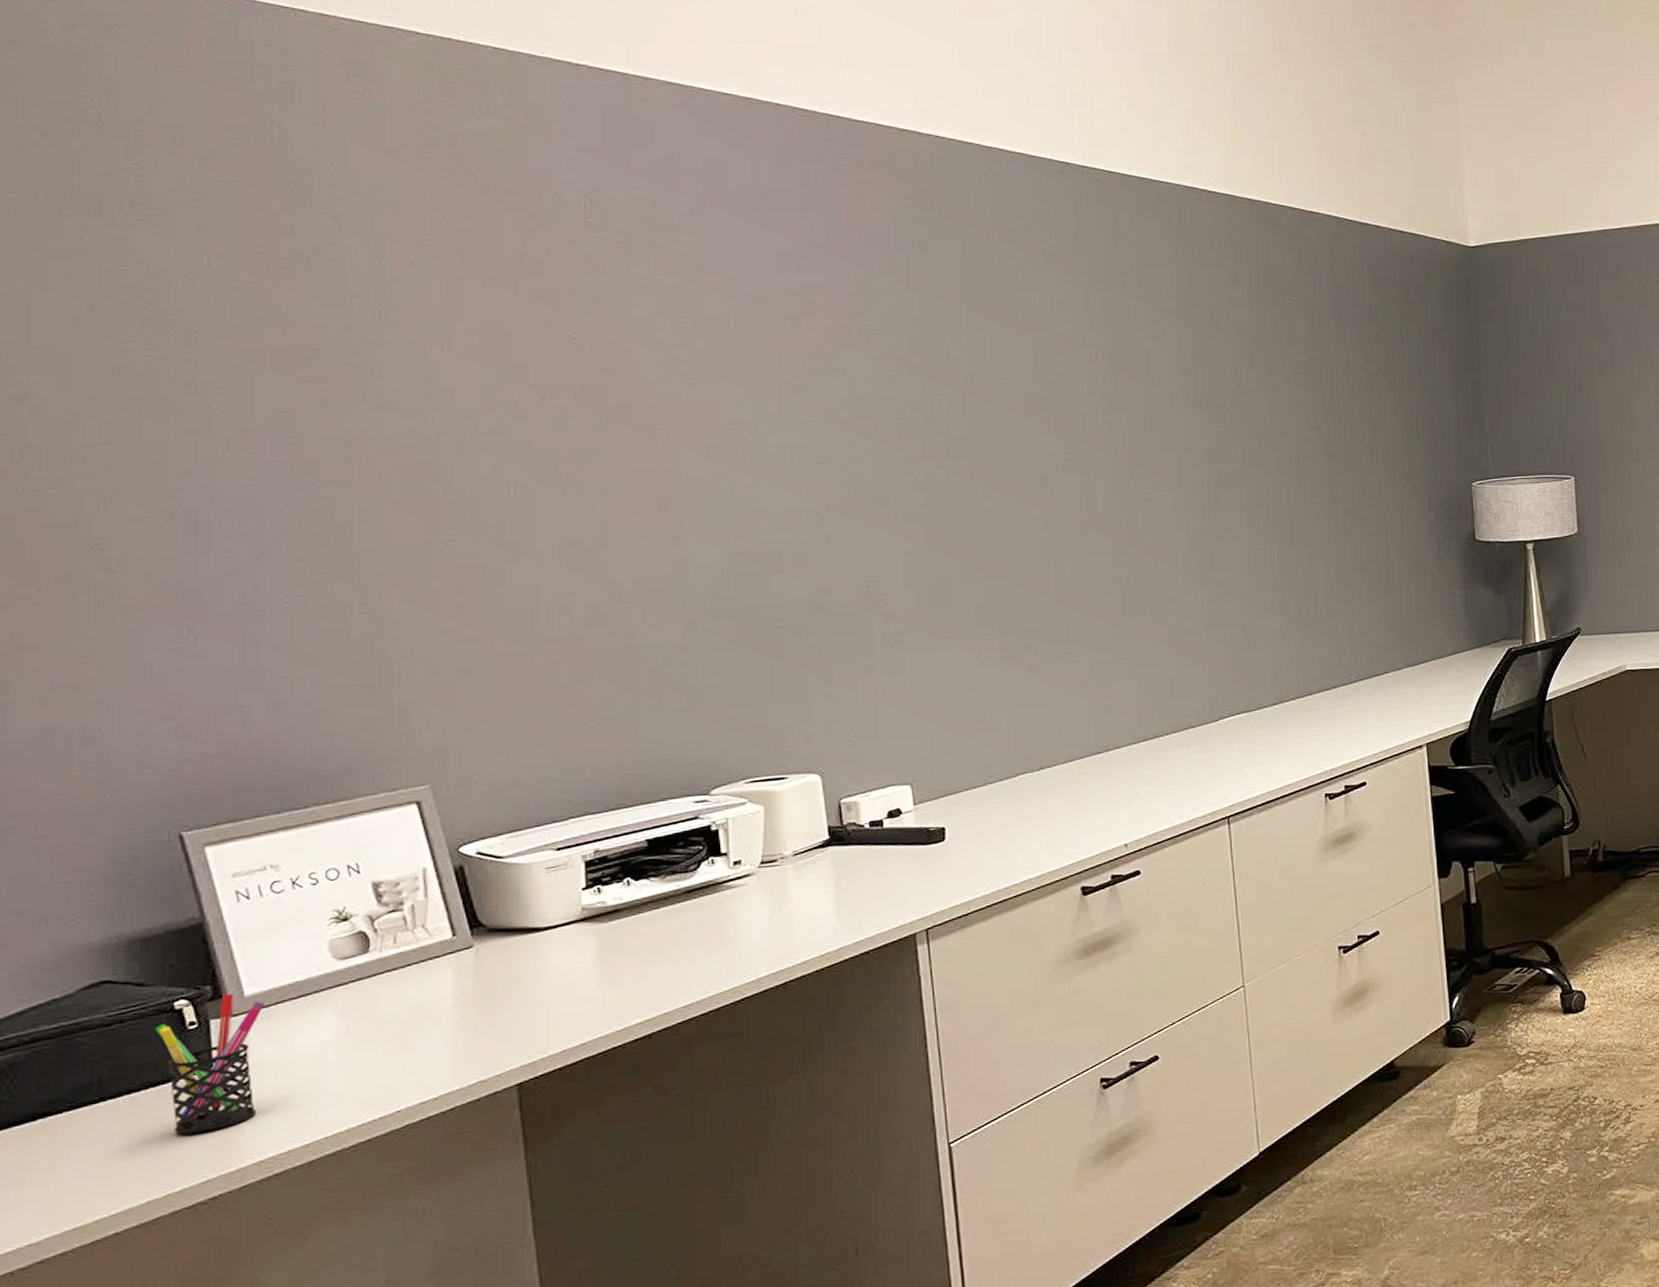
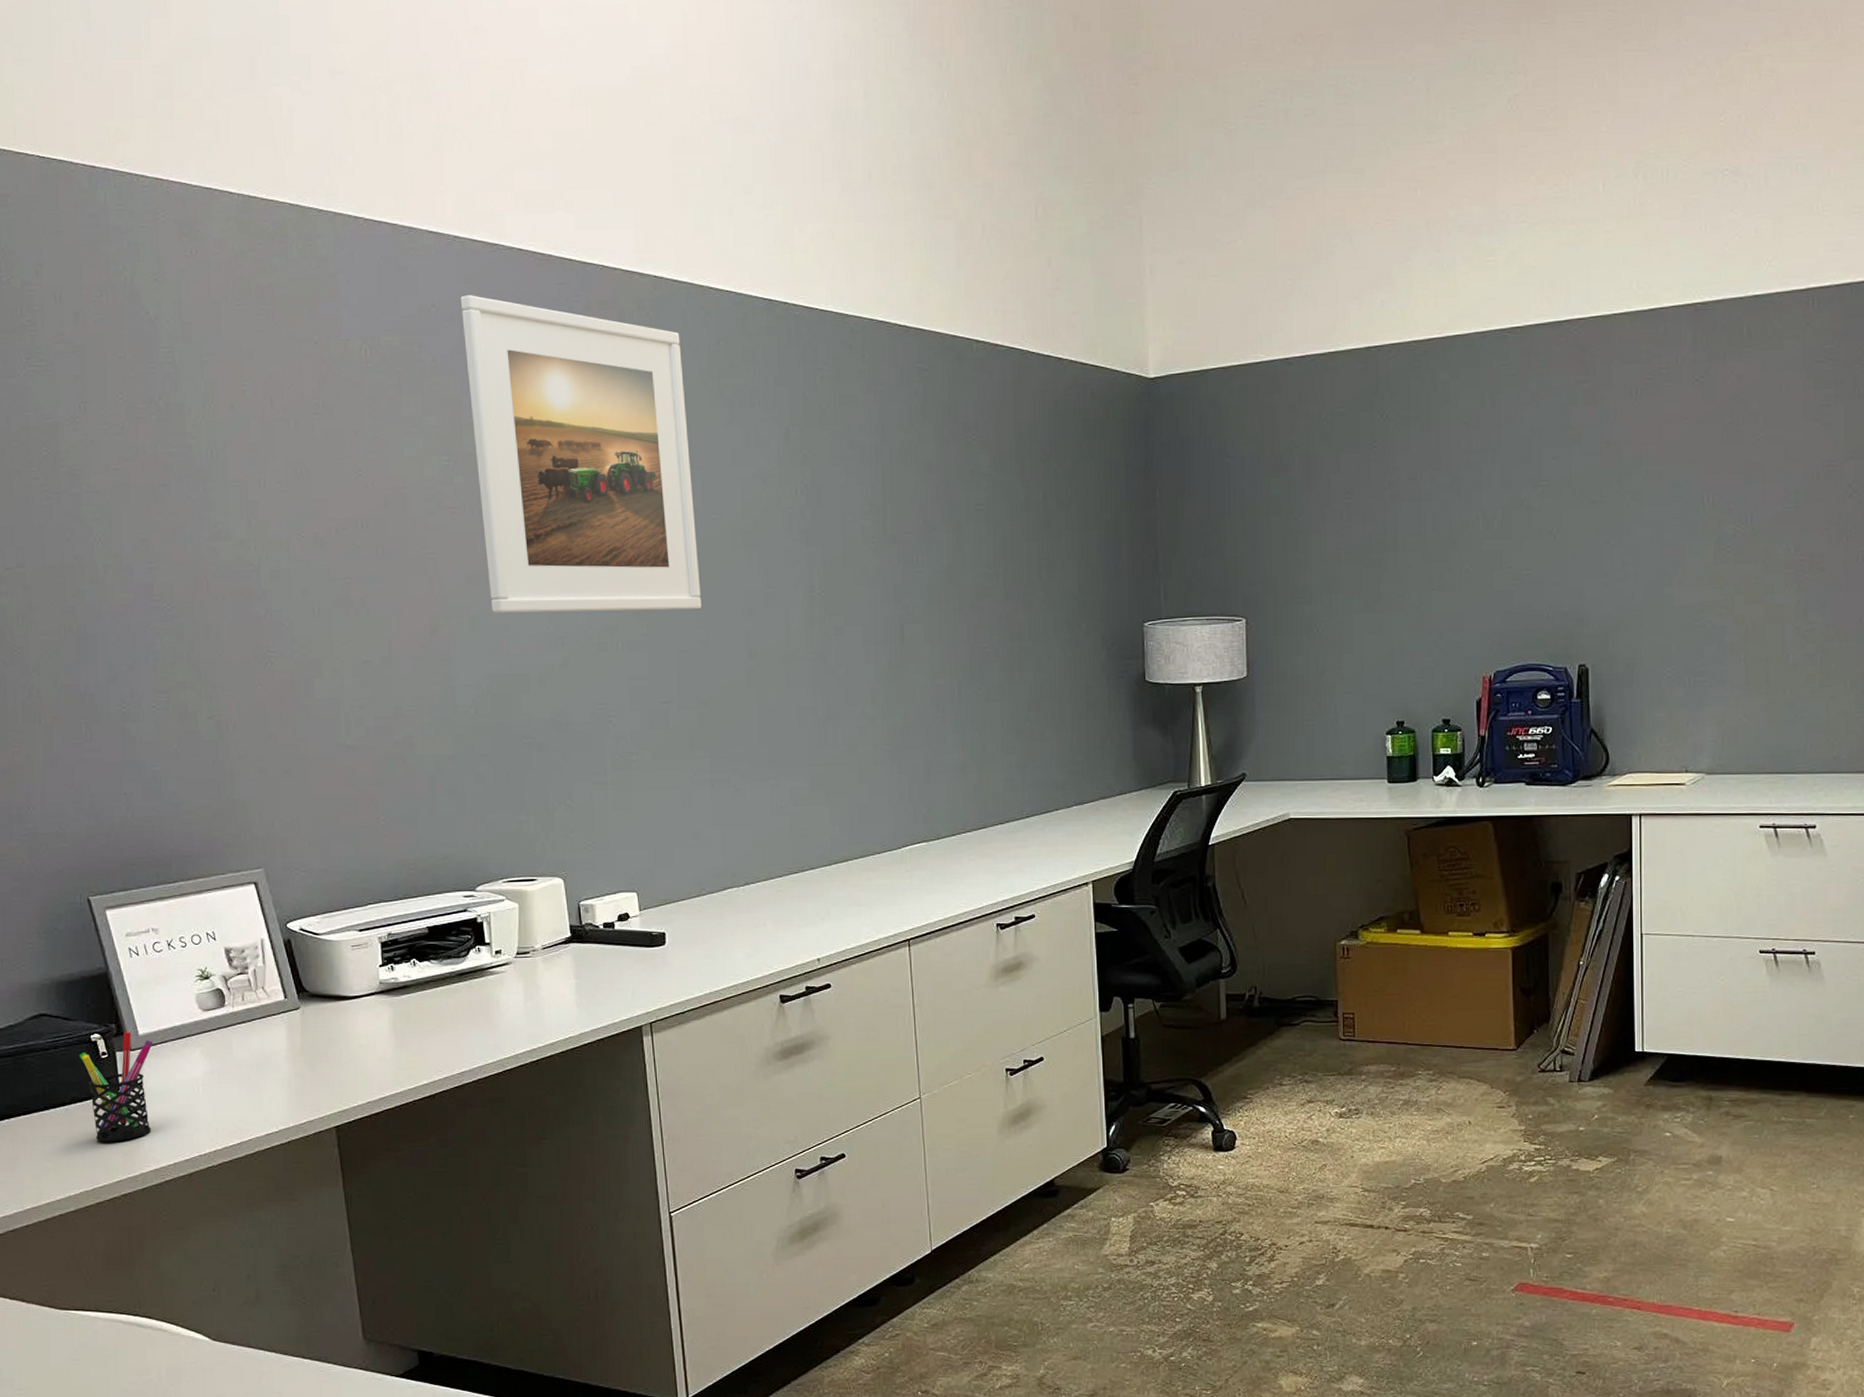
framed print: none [705,150,989,486] -> present [460,295,702,613]

